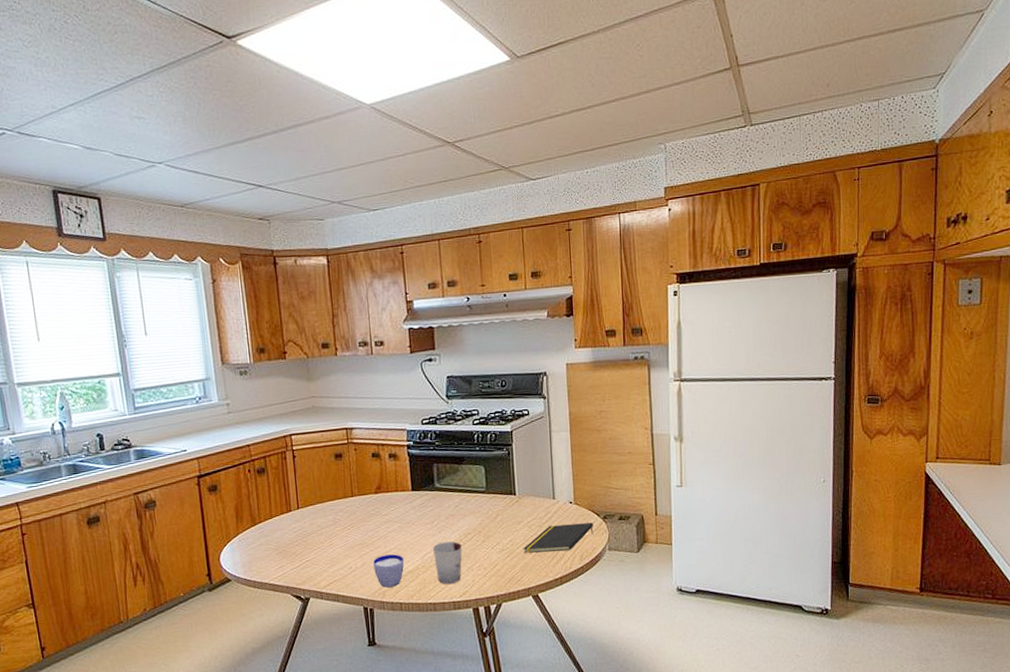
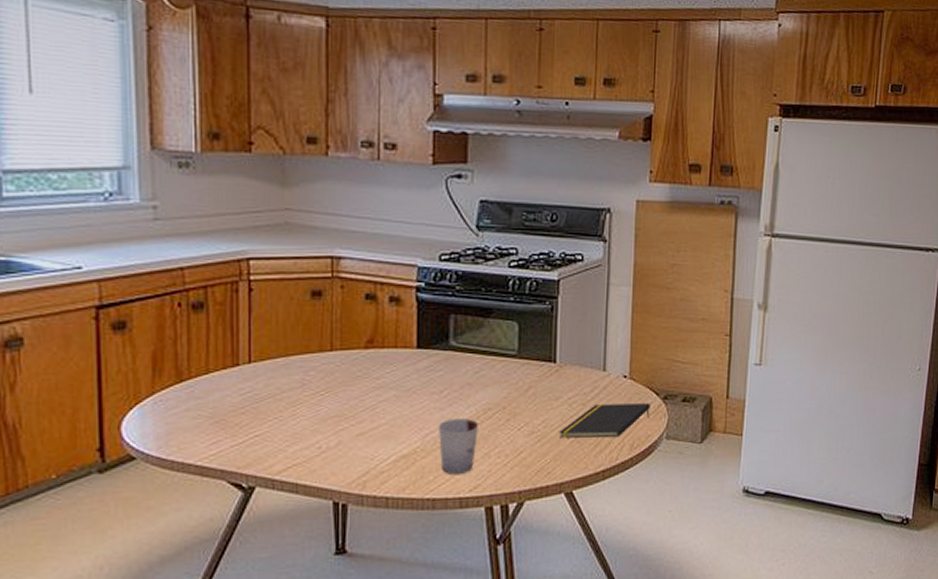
cup: present [373,554,405,588] -> none [353,432,397,476]

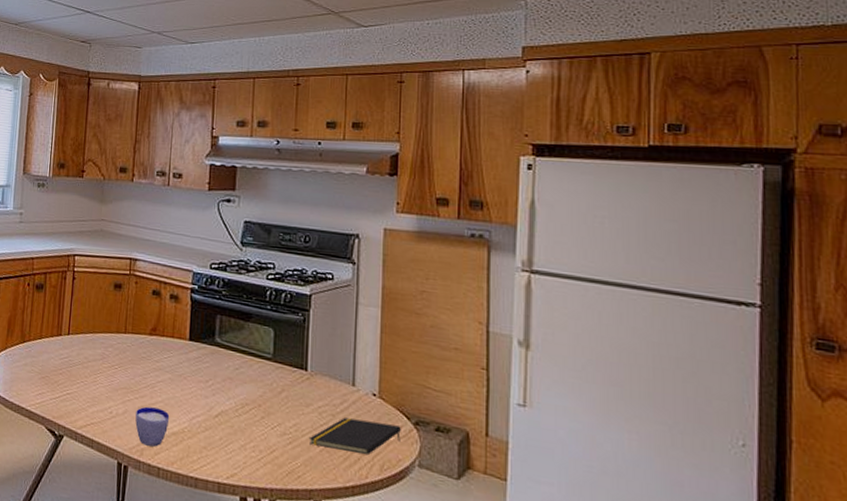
cup: none [353,432,397,476] -> present [135,406,170,447]
cup: present [437,418,478,475] -> none [202,407,237,461]

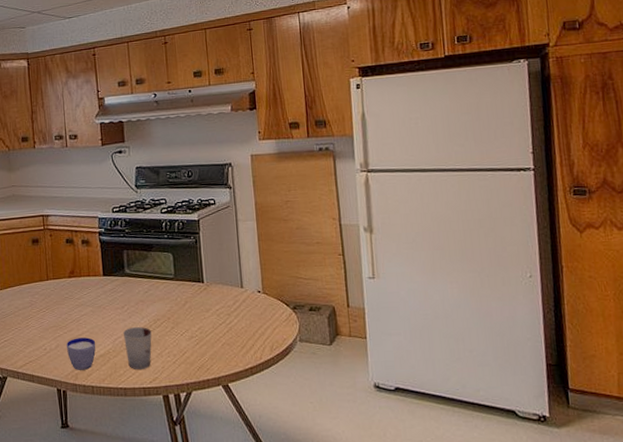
cup: none [202,407,237,461] -> present [122,327,152,370]
notepad: present [308,417,401,456] -> none [211,313,284,342]

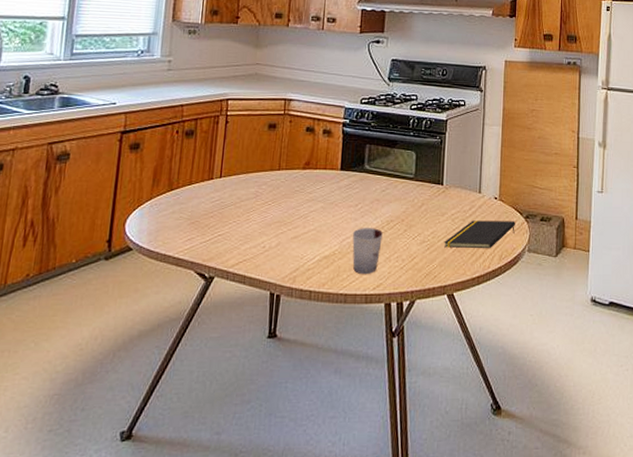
cup: present [67,337,96,370] -> none [288,236,322,272]
notepad: none [211,313,284,342] -> present [443,220,515,249]

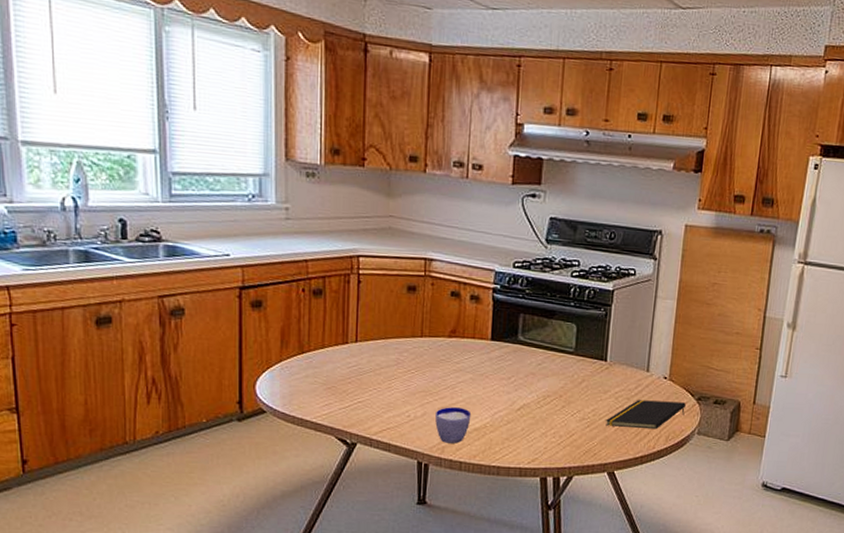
cup: none [288,236,322,272] -> present [435,407,472,444]
cup: present [352,228,383,275] -> none [505,402,538,449]

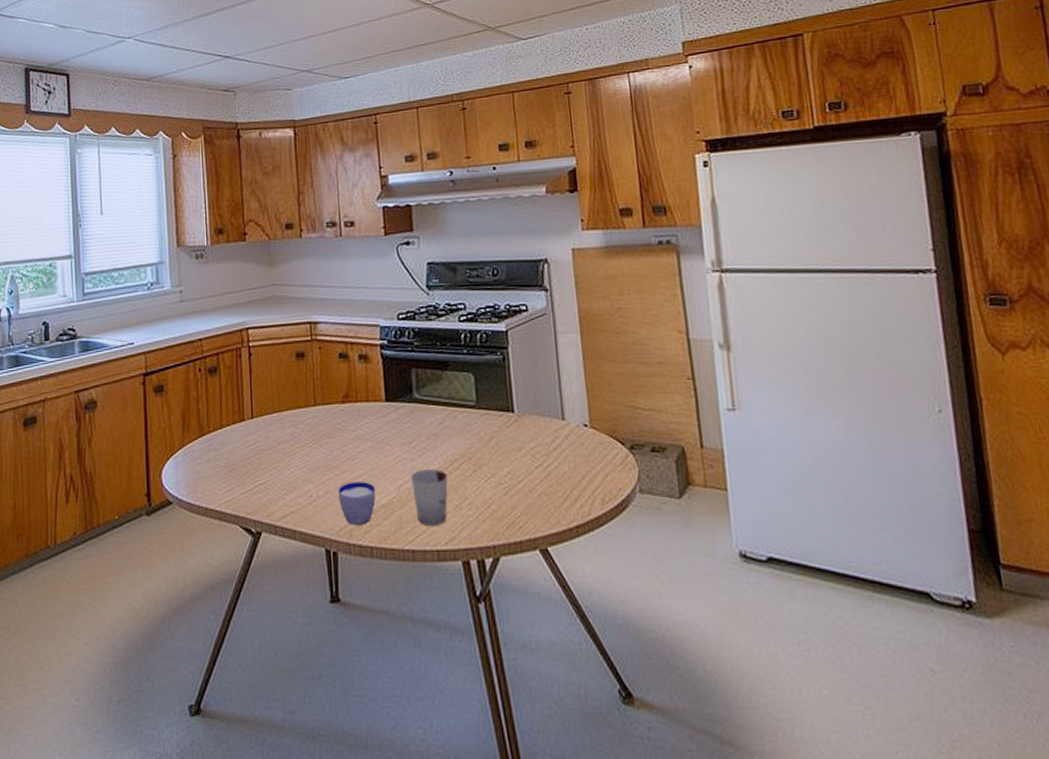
cup: none [505,402,538,449] -> present [410,469,448,527]
notepad: present [605,400,686,430] -> none [525,453,618,491]

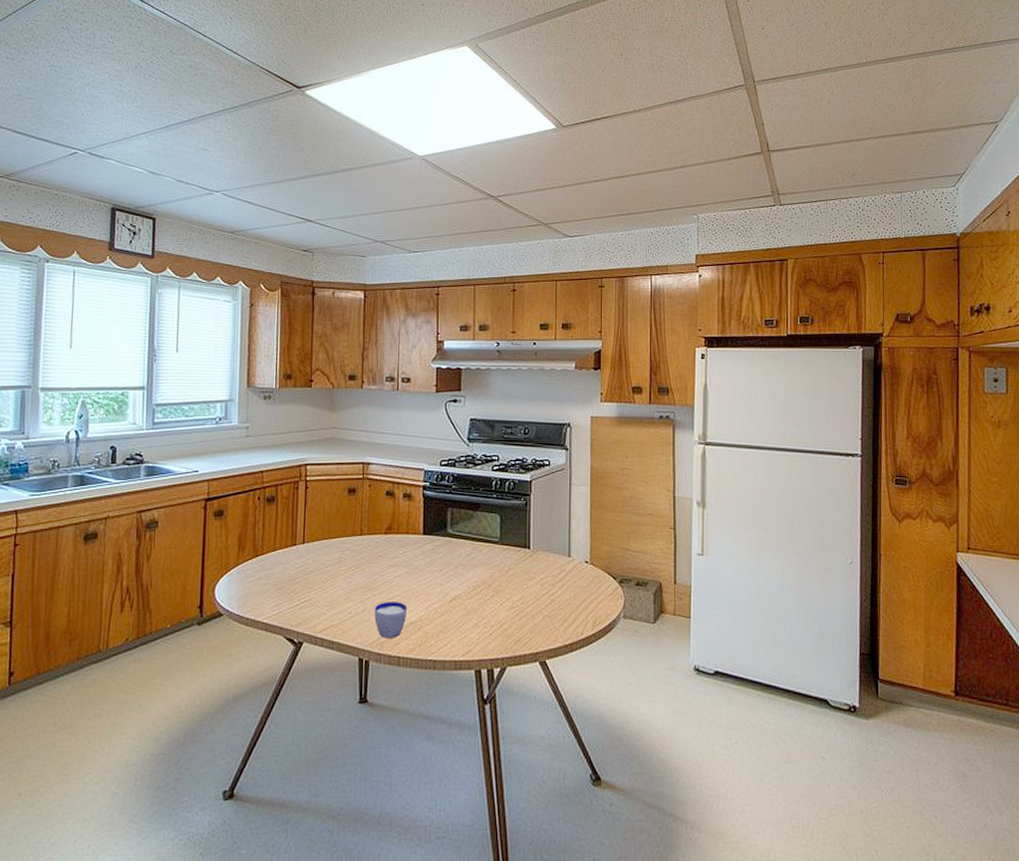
cup: present [410,469,448,527] -> none [438,593,469,641]

